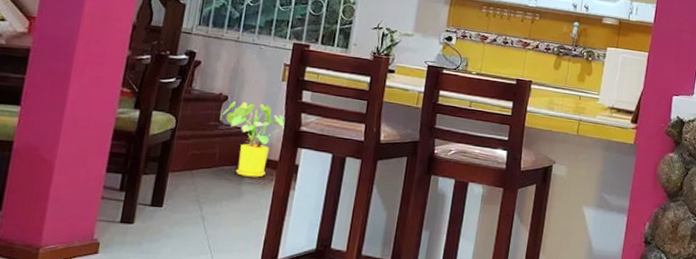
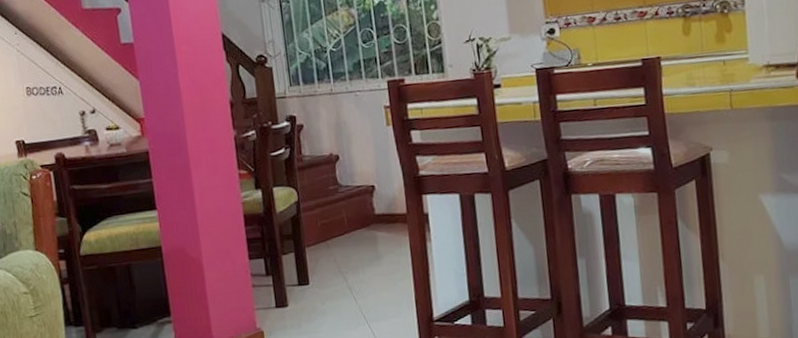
house plant: present [220,101,285,178] -> none [337,155,403,237]

